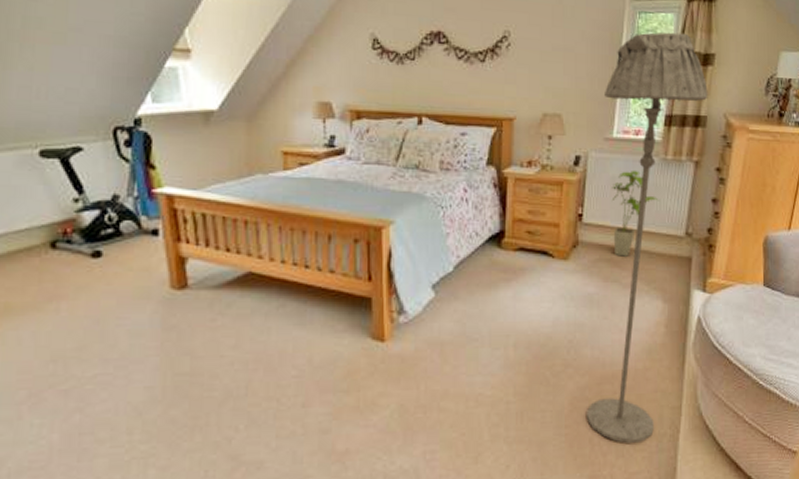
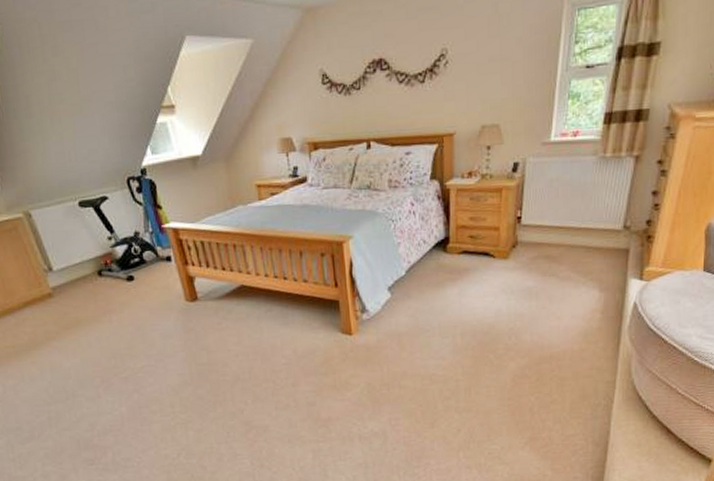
floor lamp: present [586,32,708,443] -> none [526,24,652,412]
house plant: present [611,170,659,257] -> none [549,170,597,253]

